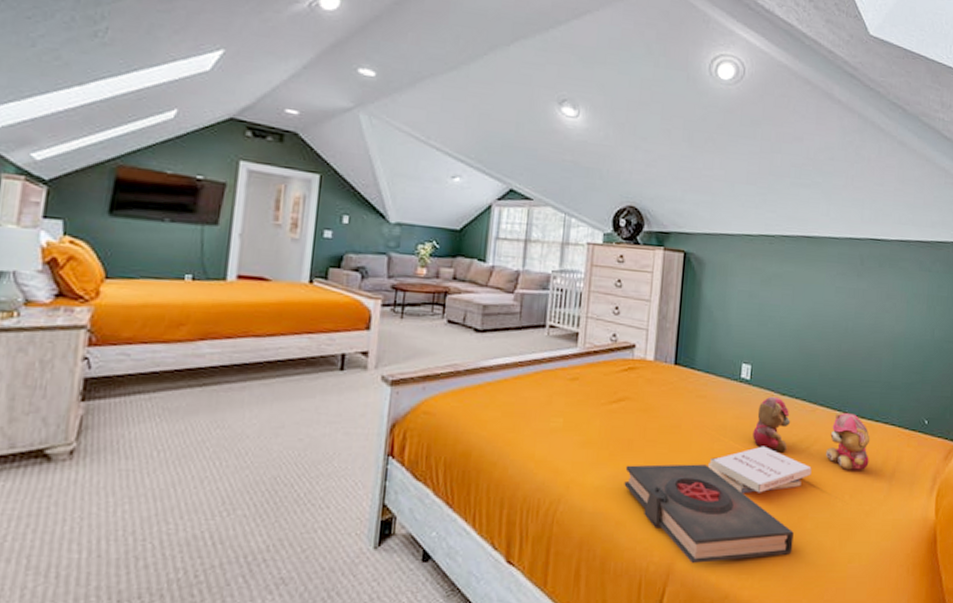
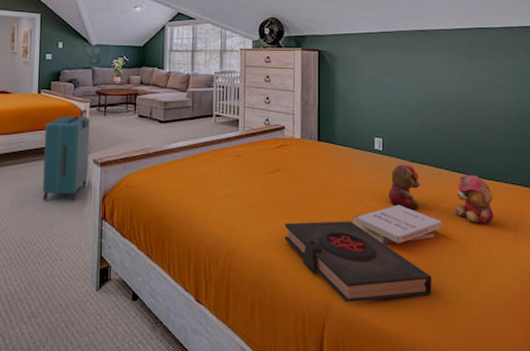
suitcase: none [306,308,381,430] -> present [42,109,90,201]

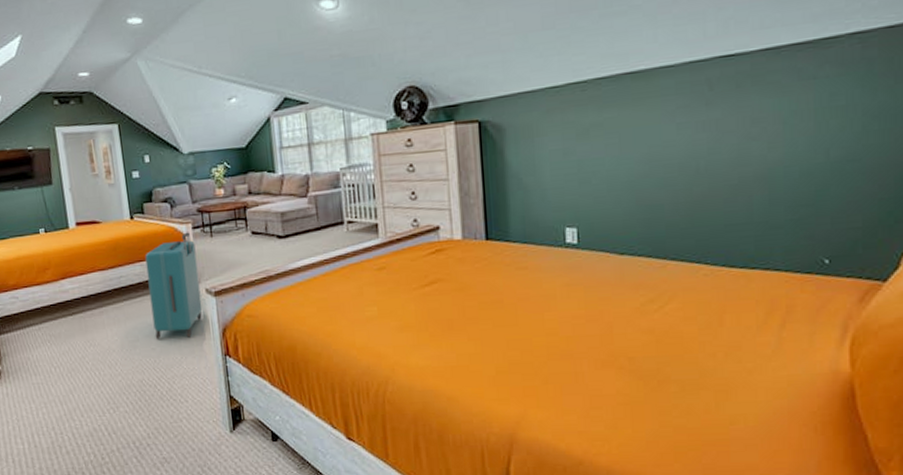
book: present [284,221,432,302] -> none [449,336,655,432]
books: present [353,204,443,245] -> none [540,310,669,362]
stuffed animal: present [389,163,494,223] -> none [589,257,747,326]

